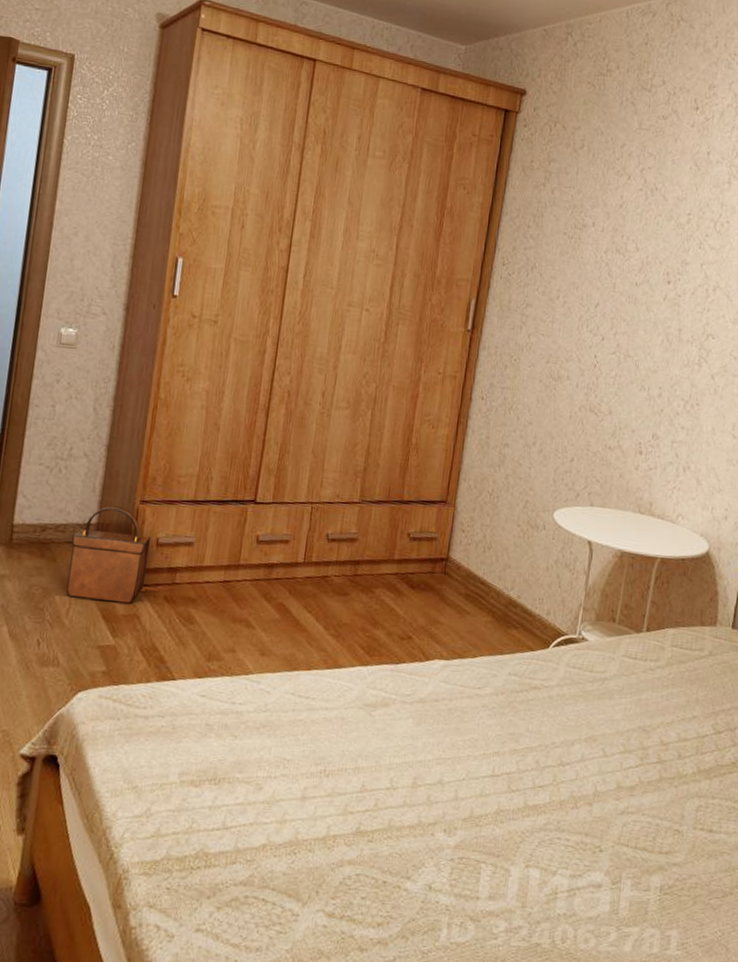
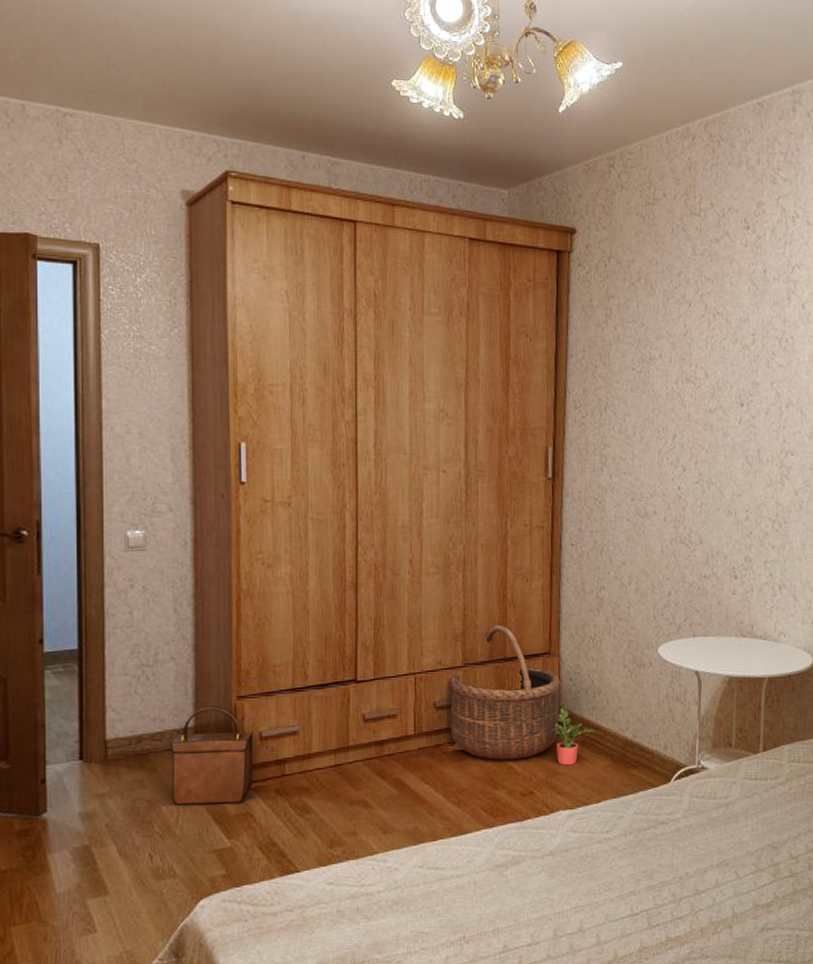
basket: none [339,467,453,603] -> present [450,626,560,761]
potted plant: none [439,554,483,617] -> present [554,703,598,766]

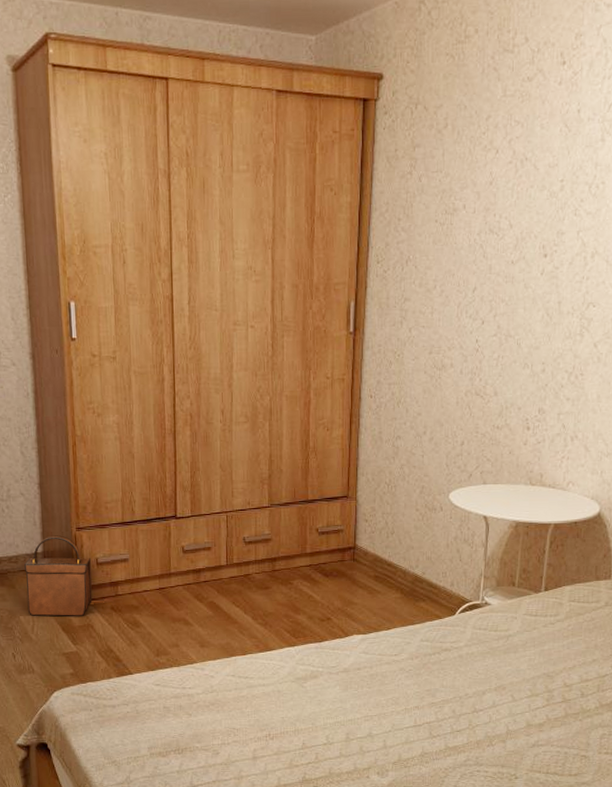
basket: present [450,626,560,761] -> none [257,471,357,590]
potted plant: present [554,703,598,766] -> none [350,542,390,597]

